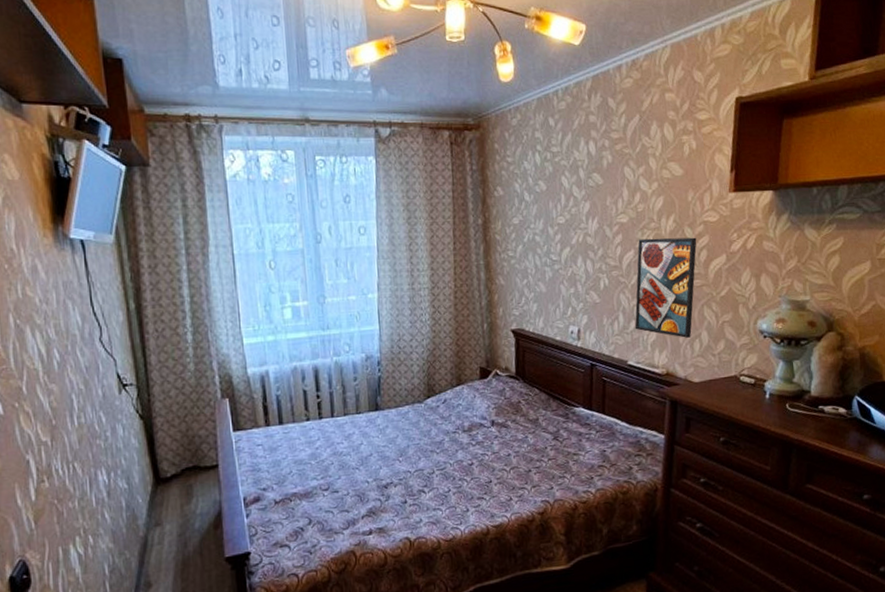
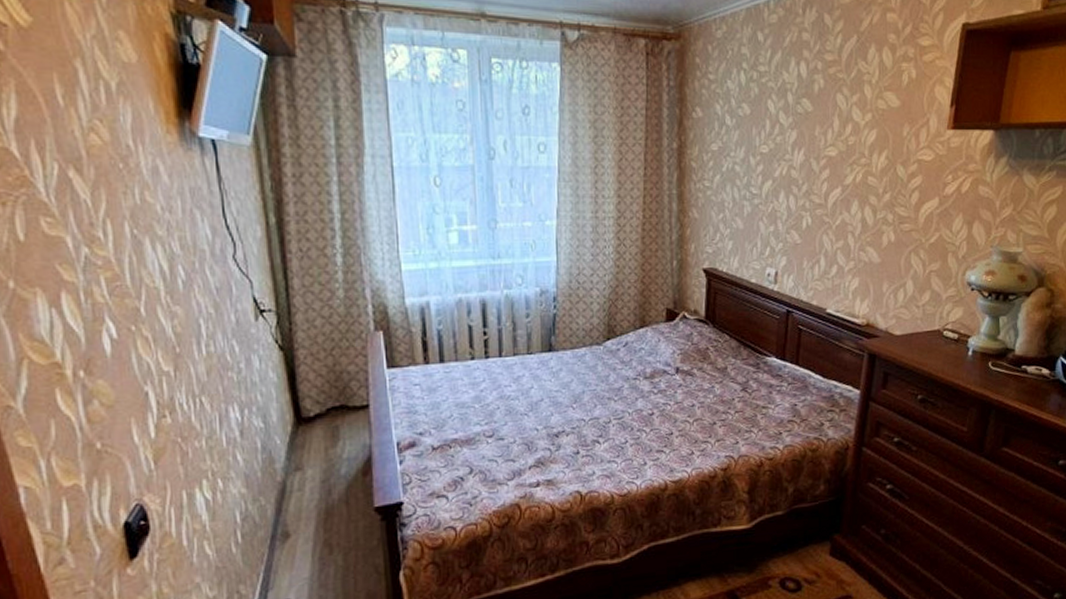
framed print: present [634,237,697,338] -> none [836,175,909,287]

